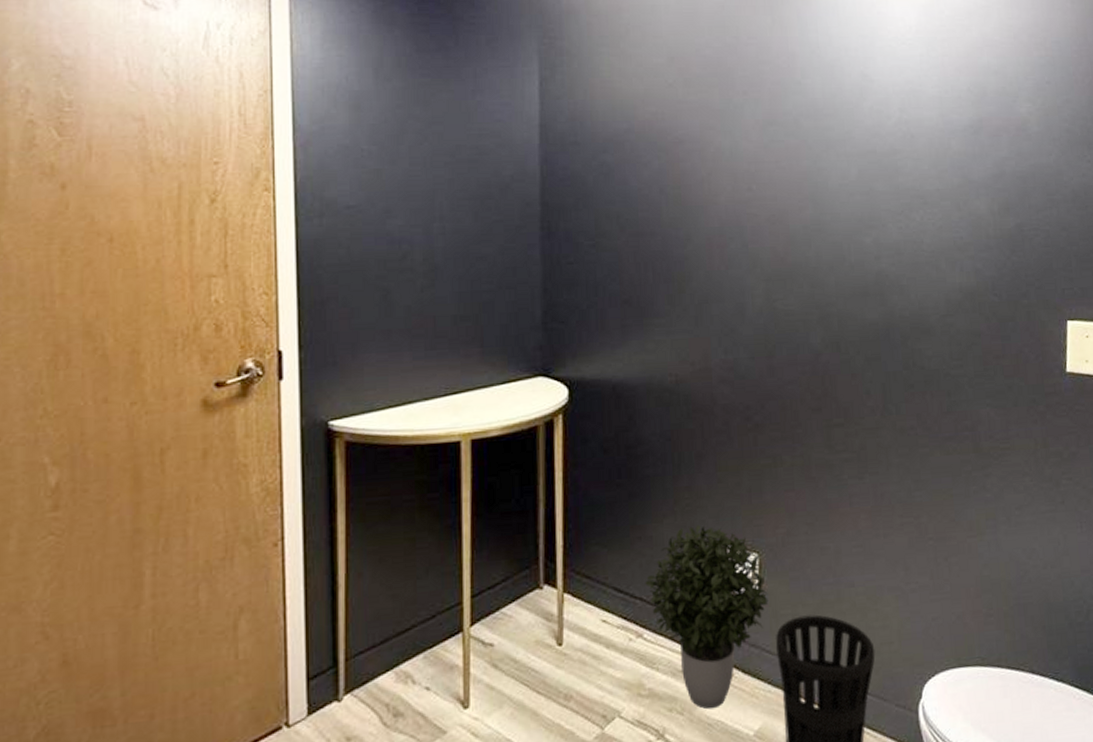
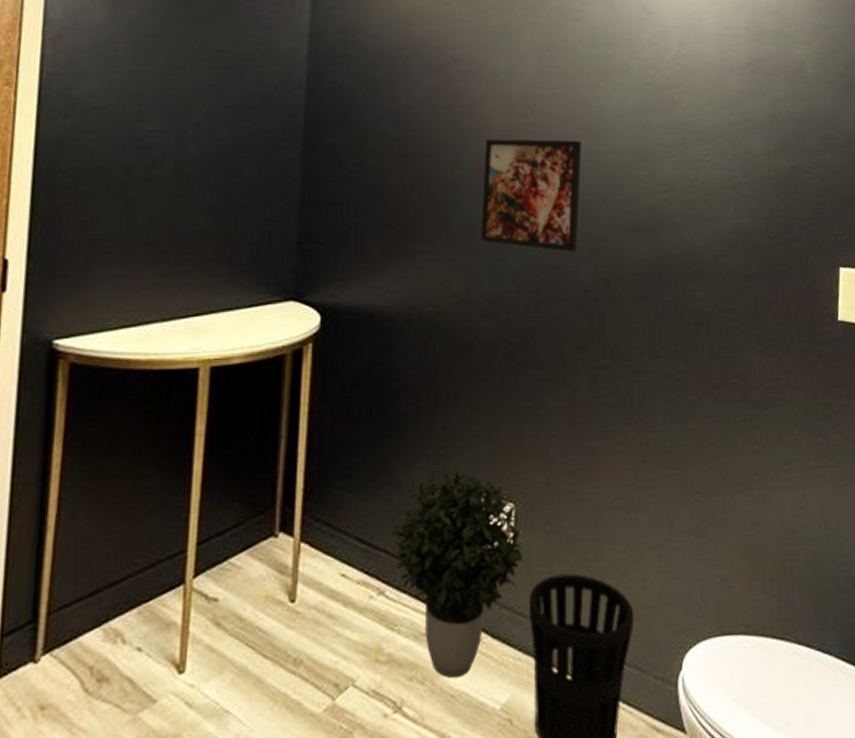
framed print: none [713,211,808,319] -> present [481,138,582,252]

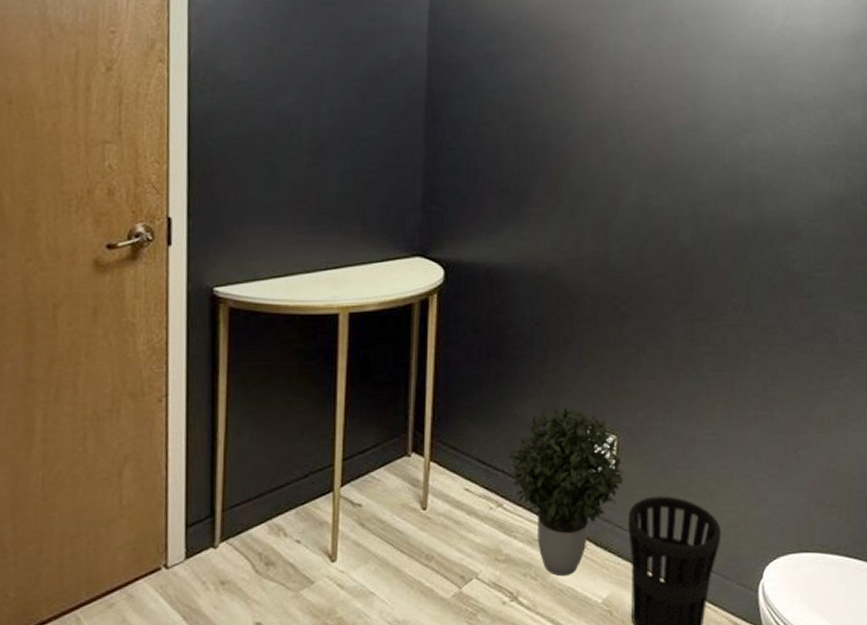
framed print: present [481,138,582,252] -> none [589,110,685,216]

